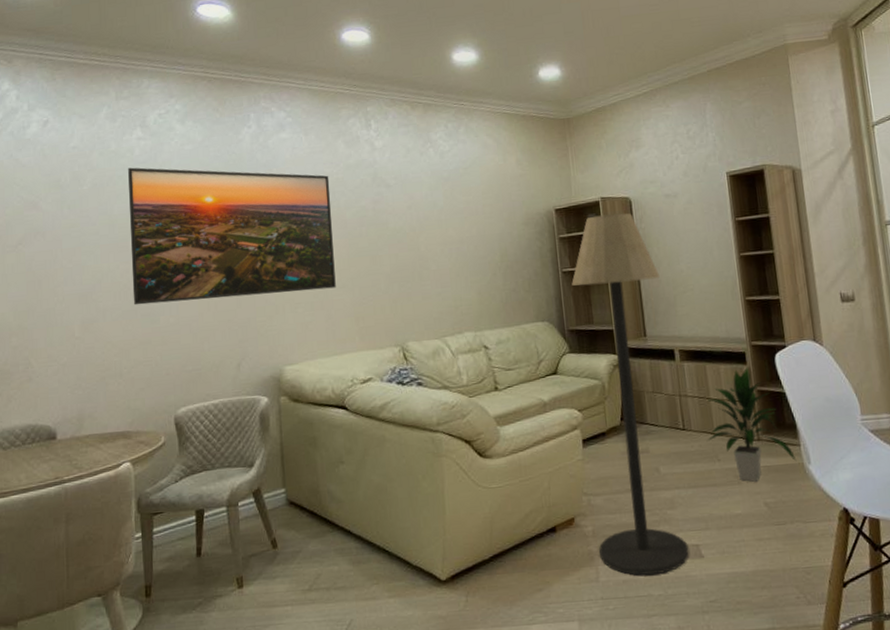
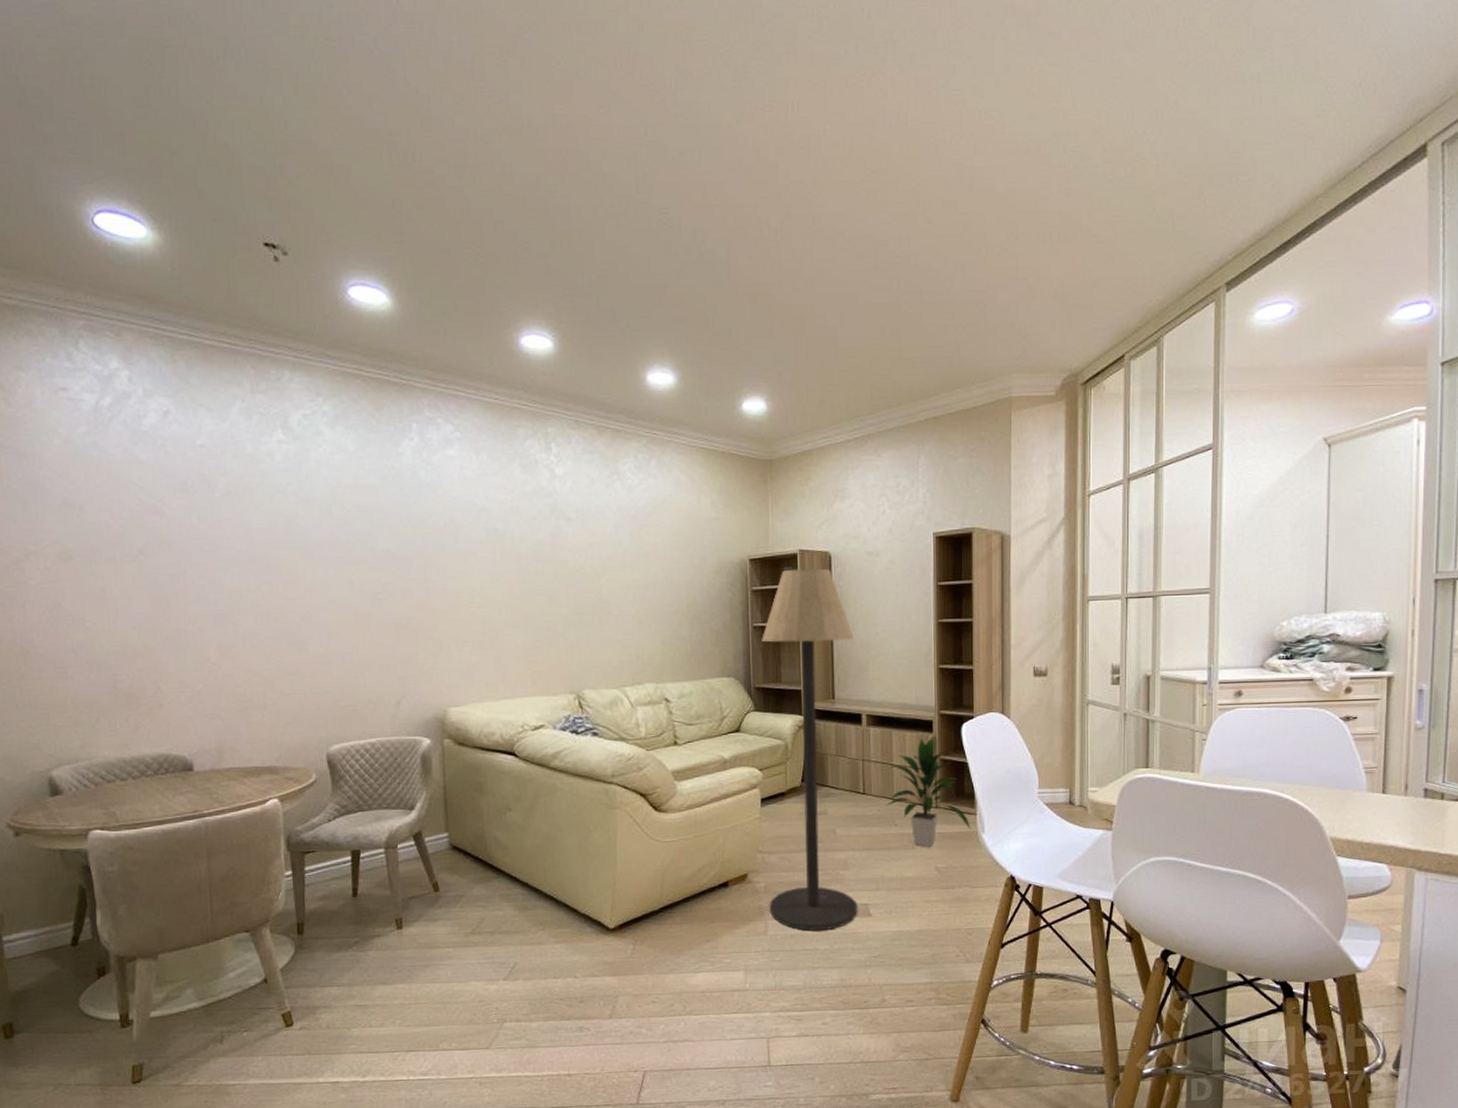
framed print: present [128,167,336,305] -> none [268,475,507,632]

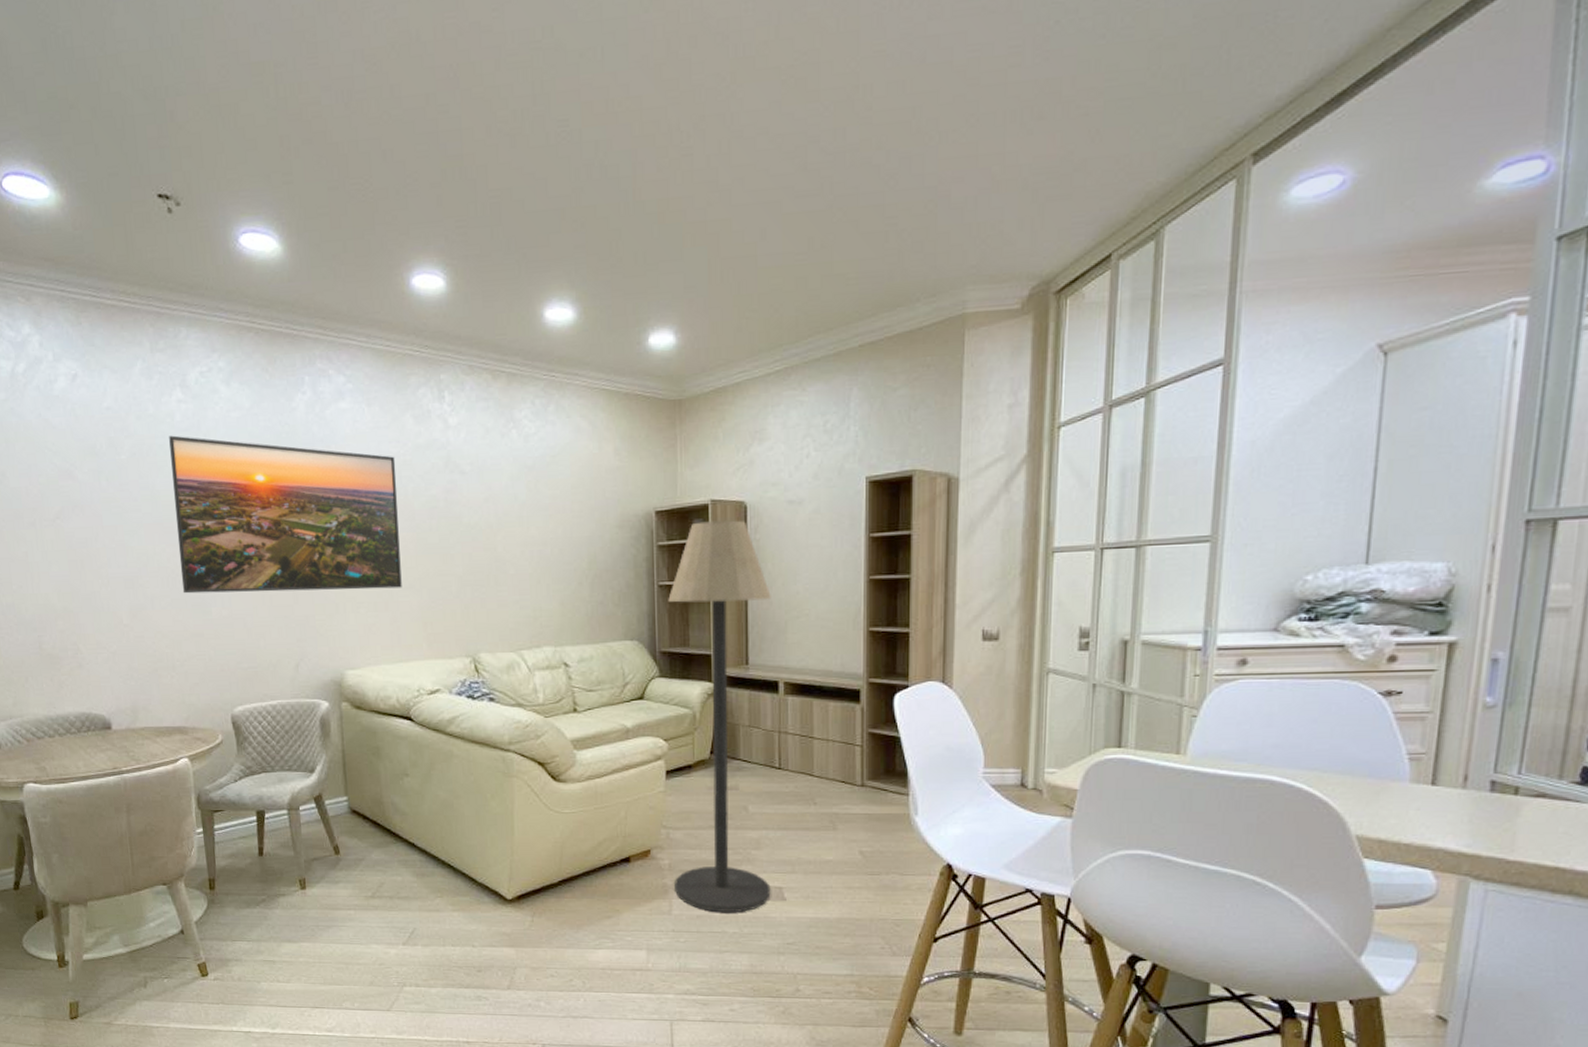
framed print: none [268,475,507,632] -> present [169,435,402,594]
indoor plant: present [885,735,971,848] -> none [803,706,903,830]

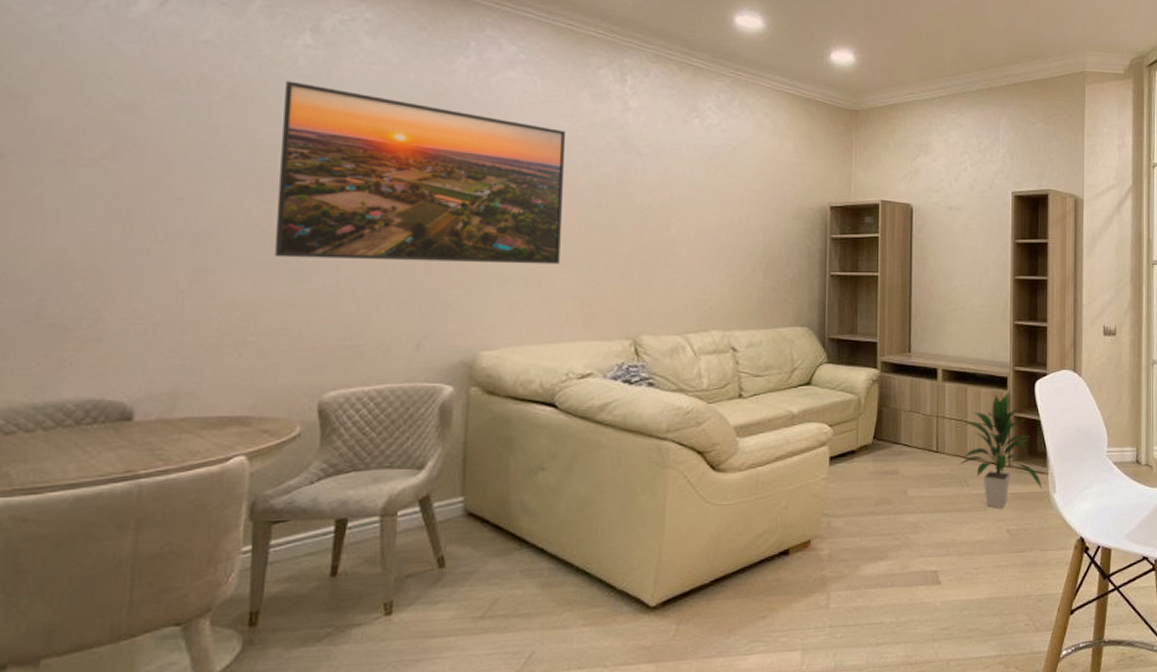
floor lamp: present [668,520,771,913] -> none [832,219,932,602]
indoor plant: none [803,706,903,830] -> present [958,392,1043,509]

